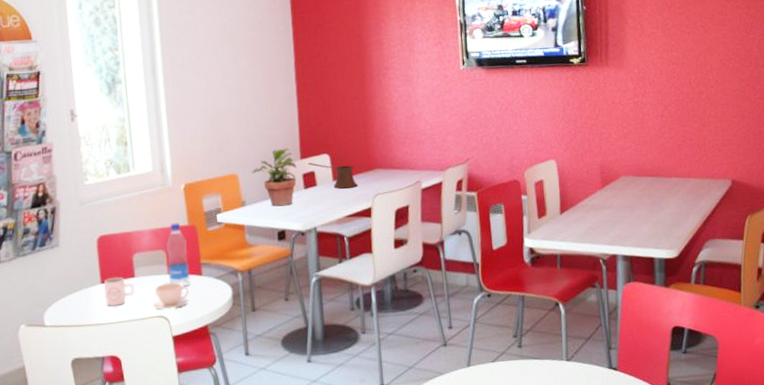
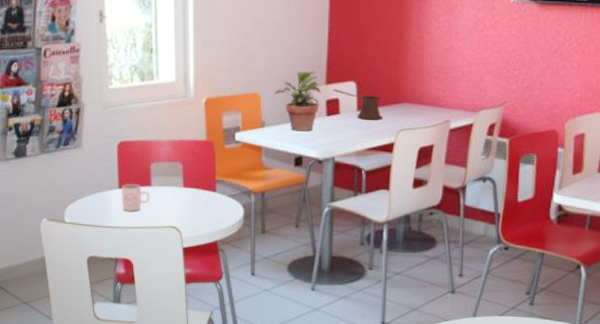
teacup: present [153,282,190,310] -> none [167,195,203,221]
bottle: present [166,223,190,287] -> none [182,136,204,201]

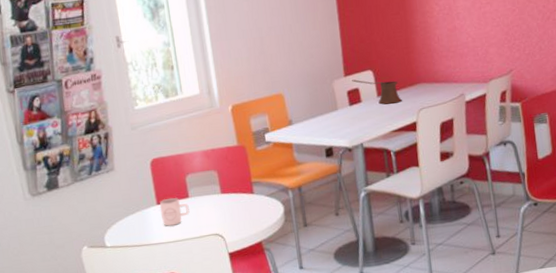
potted plant: present [275,70,321,132] -> none [297,65,342,125]

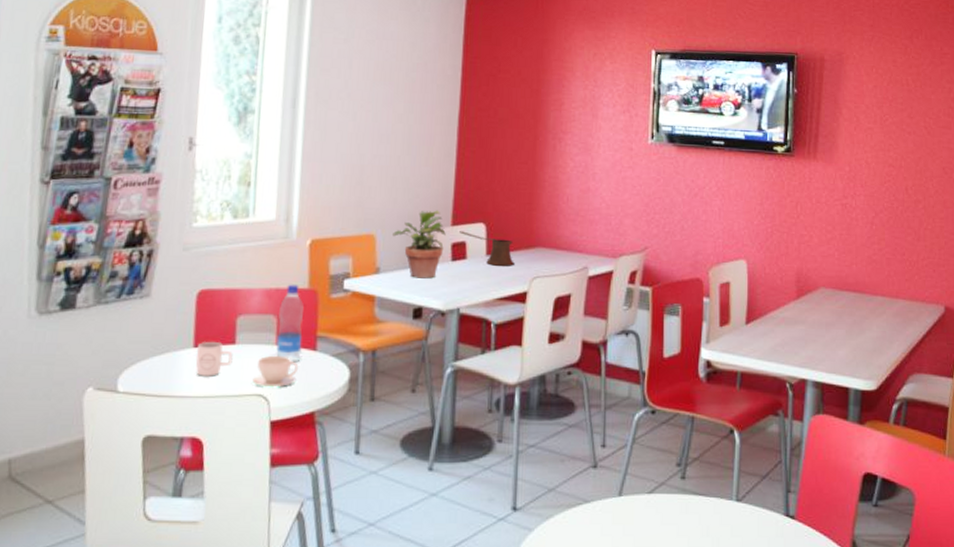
teacup: none [208,201,243,228] -> present [252,355,299,388]
bottle: none [217,143,242,206] -> present [275,284,304,363]
potted plant: none [297,65,342,125] -> present [393,210,446,279]

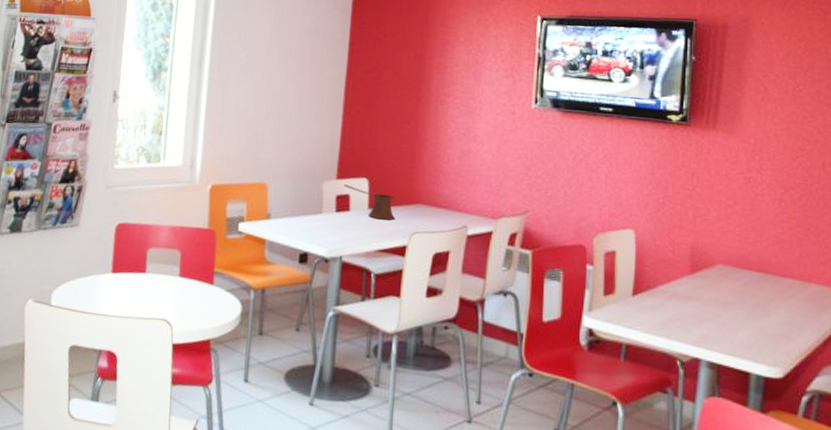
mug: present [195,341,233,378] -> none [113,268,144,300]
teacup: present [252,355,299,388] -> none [158,285,198,315]
bottle: present [275,284,304,363] -> none [179,223,204,294]
potted plant: present [393,210,446,279] -> none [283,164,331,227]

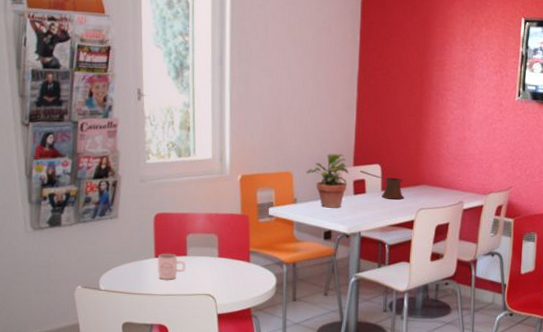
mug: none [113,268,144,300] -> present [157,253,186,281]
potted plant: none [283,164,331,227] -> present [306,153,349,208]

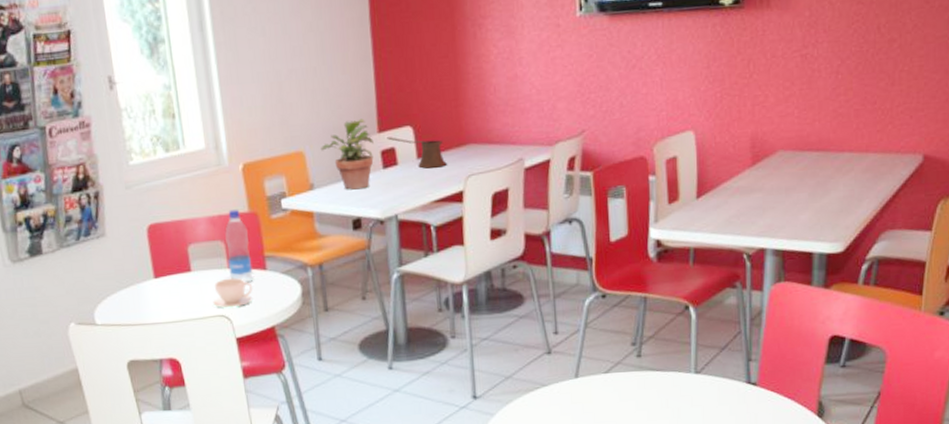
mug: present [157,253,186,281] -> none [157,270,192,305]
teacup: none [202,265,237,289] -> present [213,277,253,308]
bottle: none [218,210,239,271] -> present [225,209,253,283]

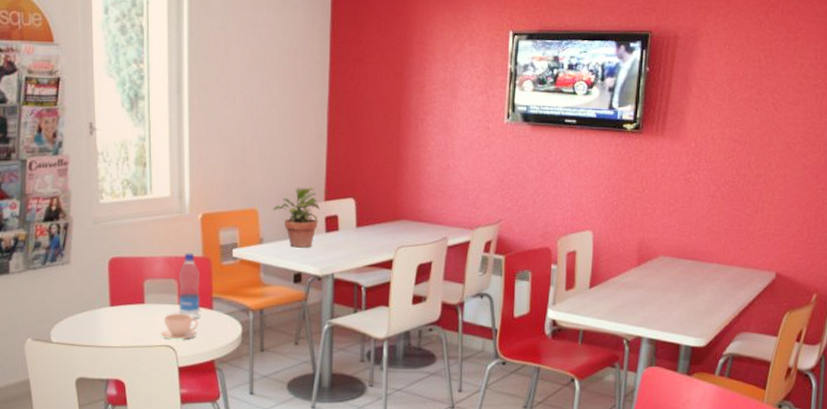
coffee pot: present [387,137,447,169] -> none [332,206,381,237]

